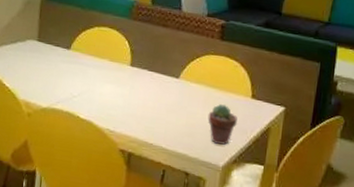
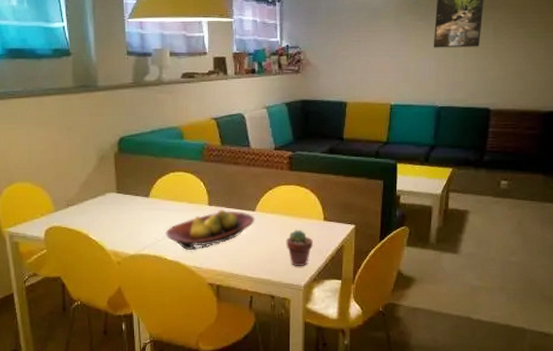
fruit bowl: none [81,72,178,113] -> present [165,209,255,251]

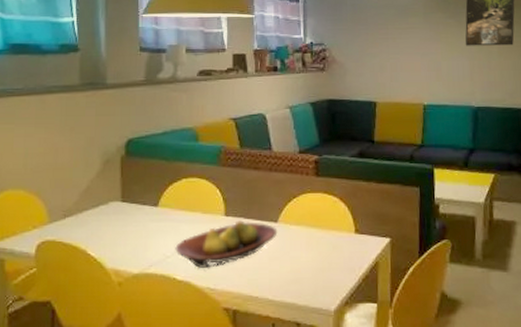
potted succulent: present [286,230,314,266] -> none [313,244,345,287]

